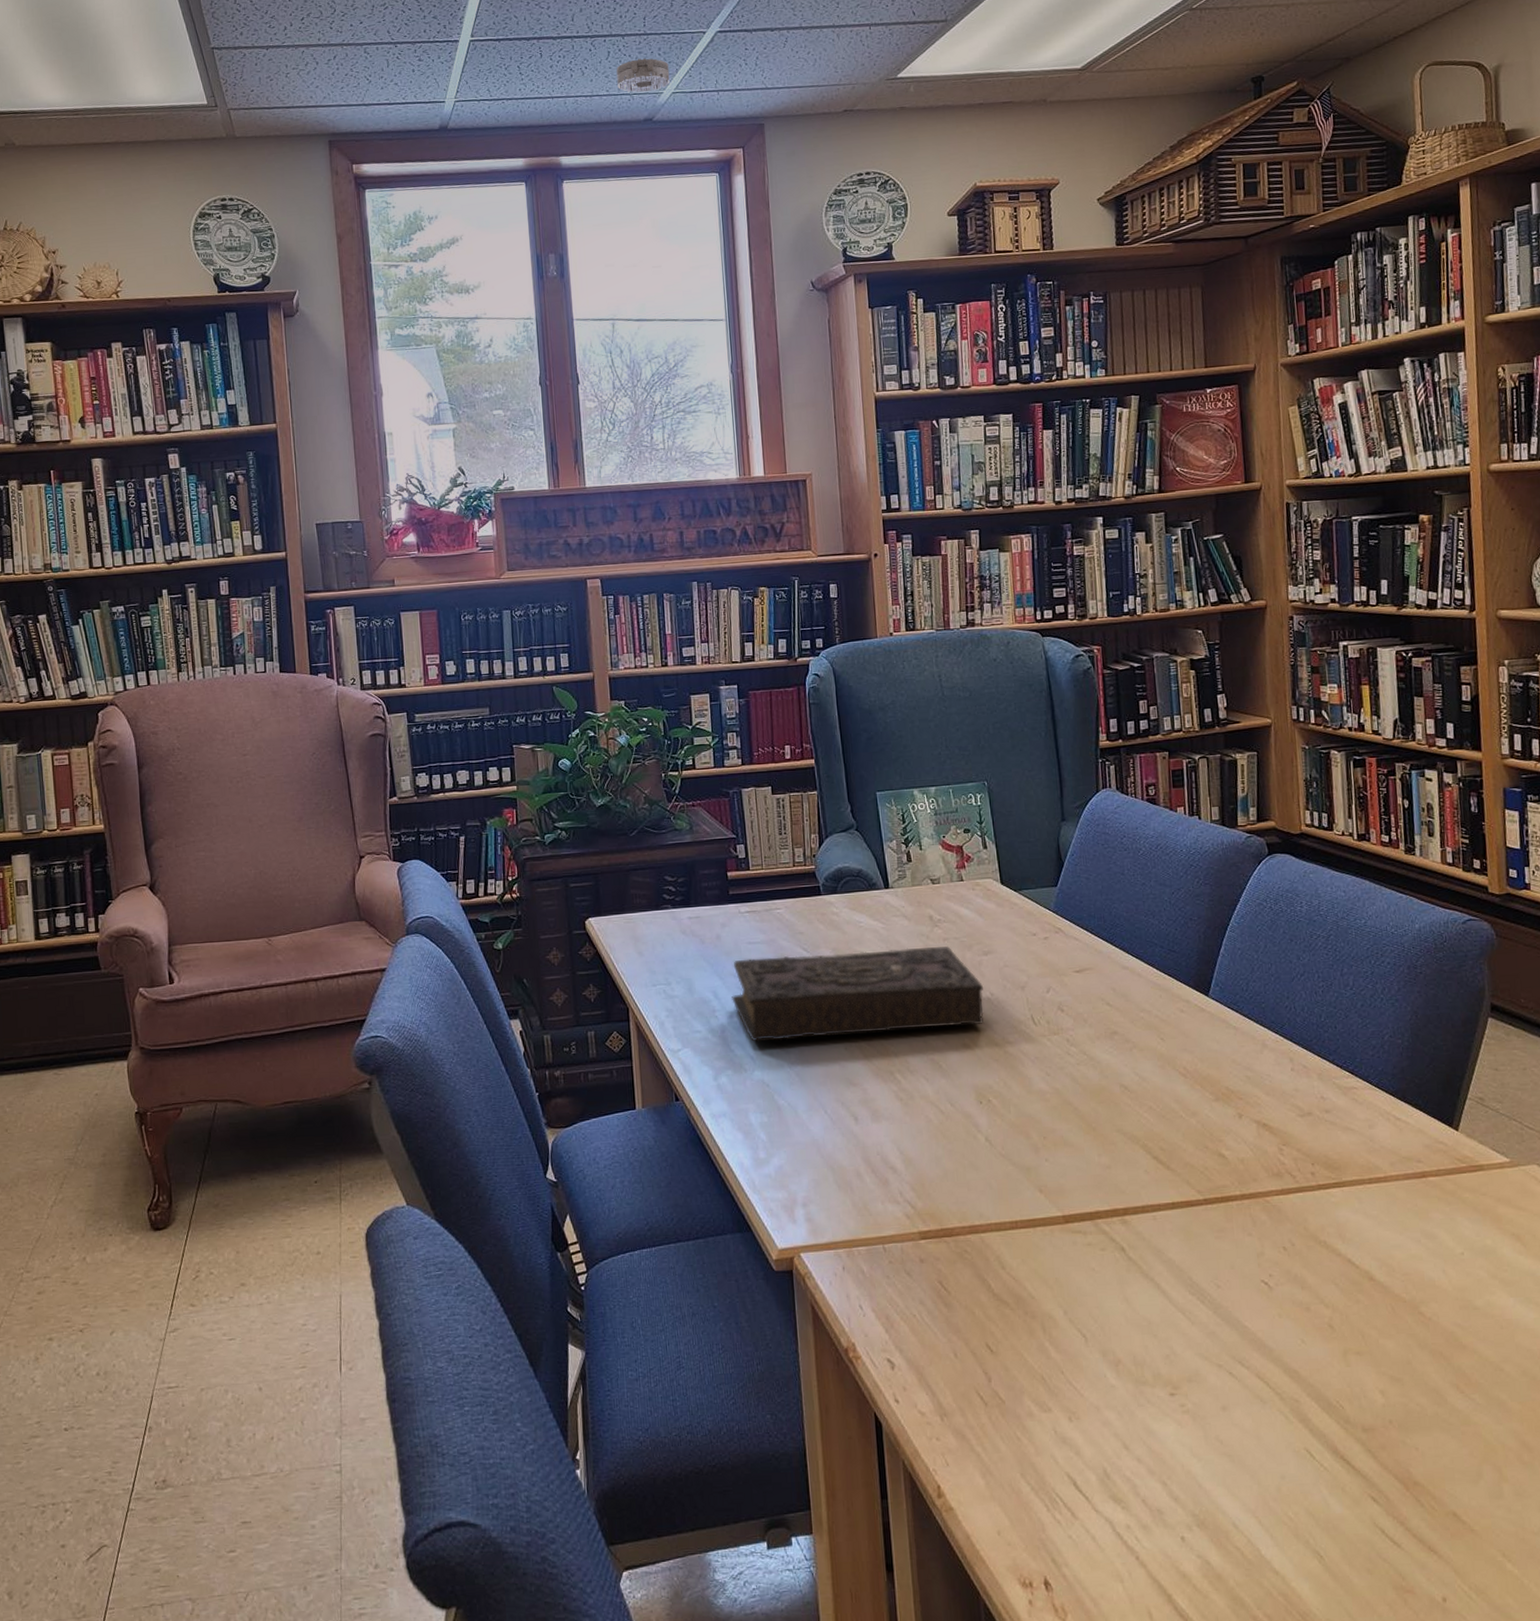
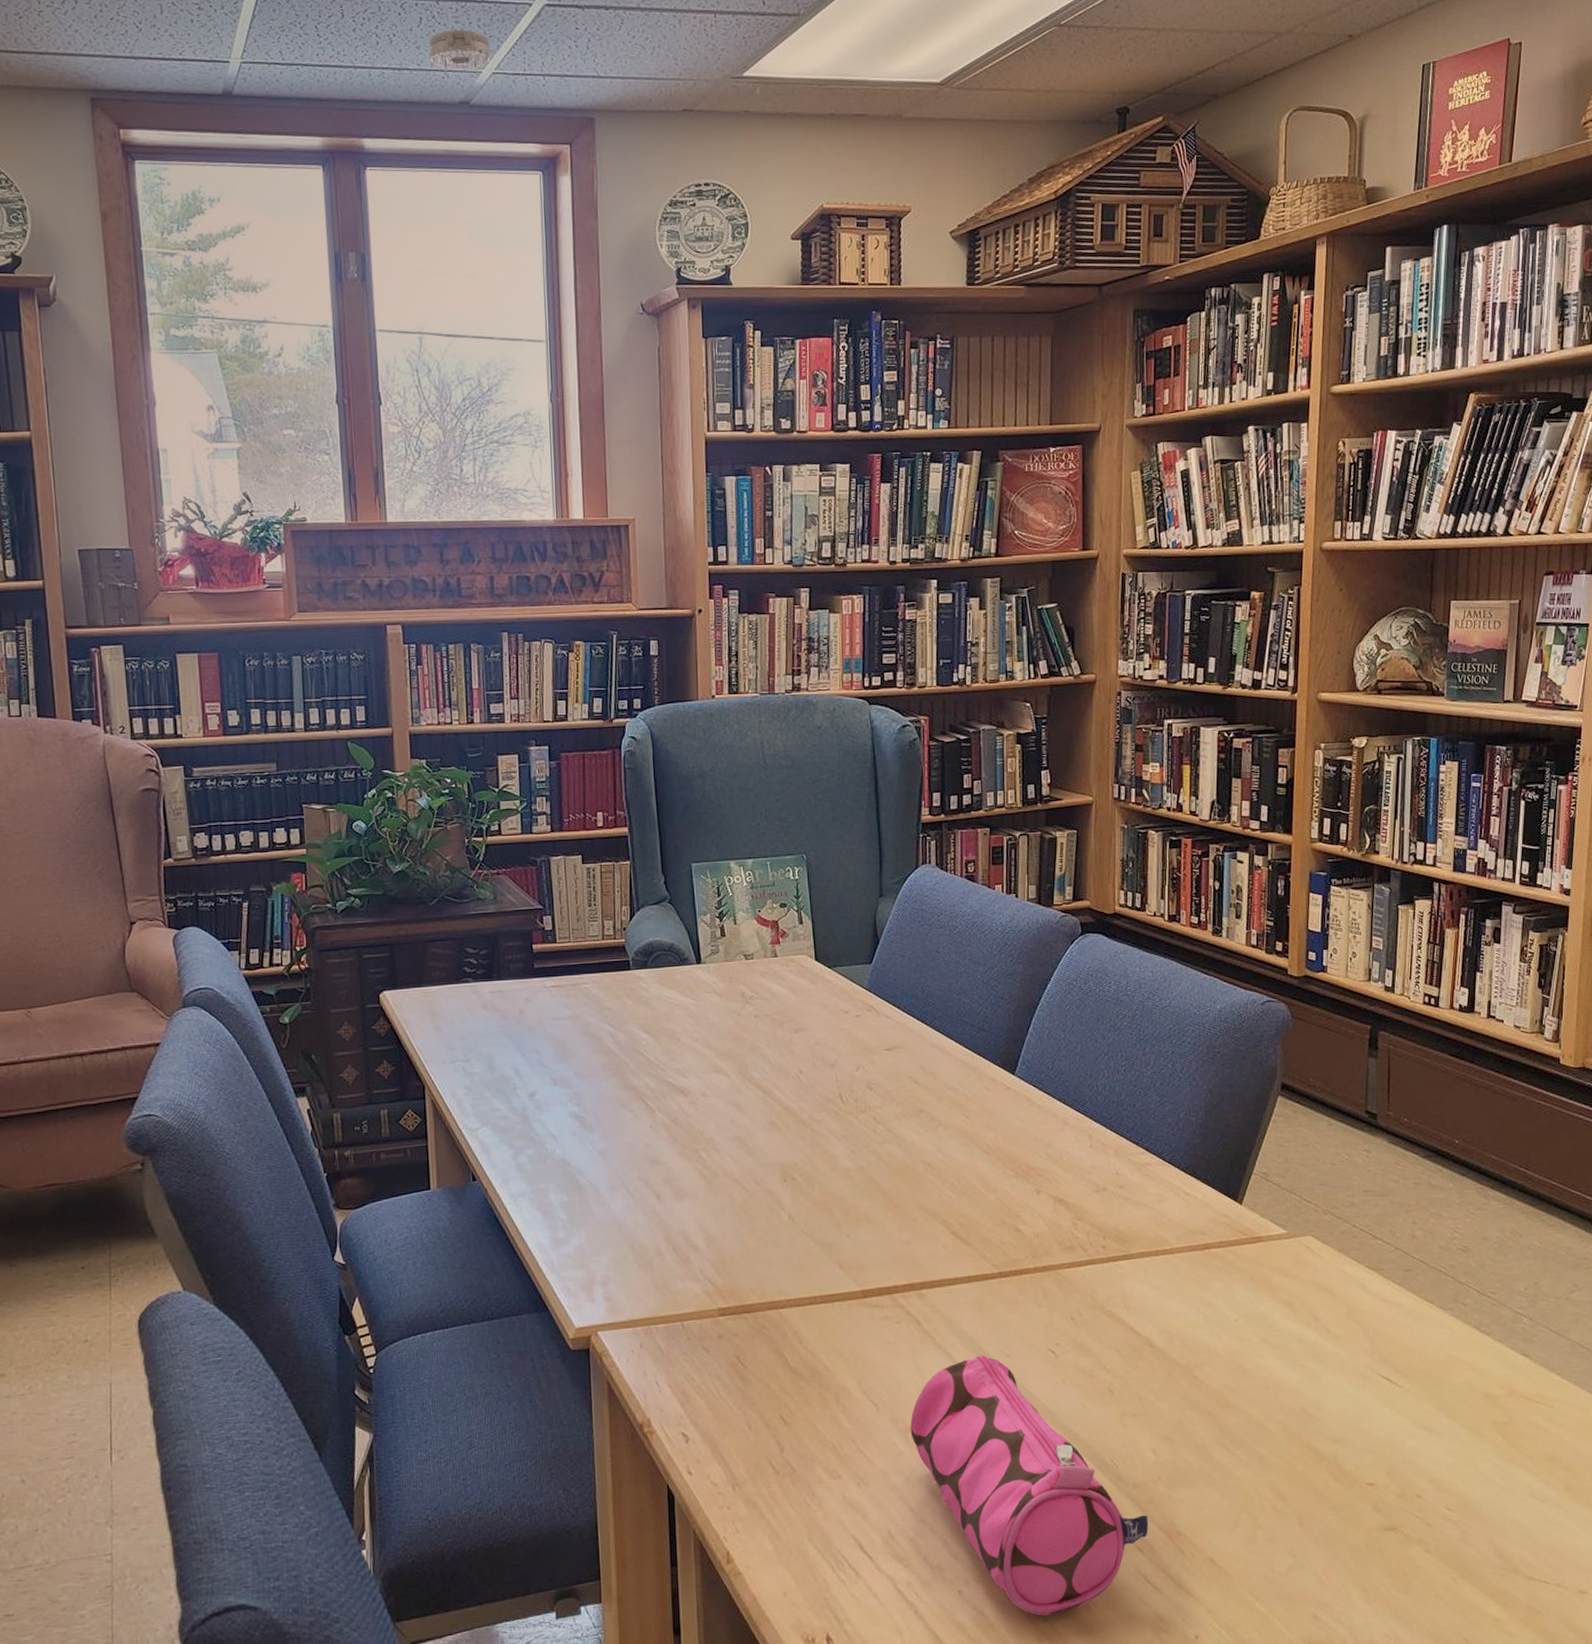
book: present [732,945,984,1042] -> none [534,1022,793,1120]
pencil case: none [1120,1285,1383,1568] -> present [910,1355,1149,1616]

